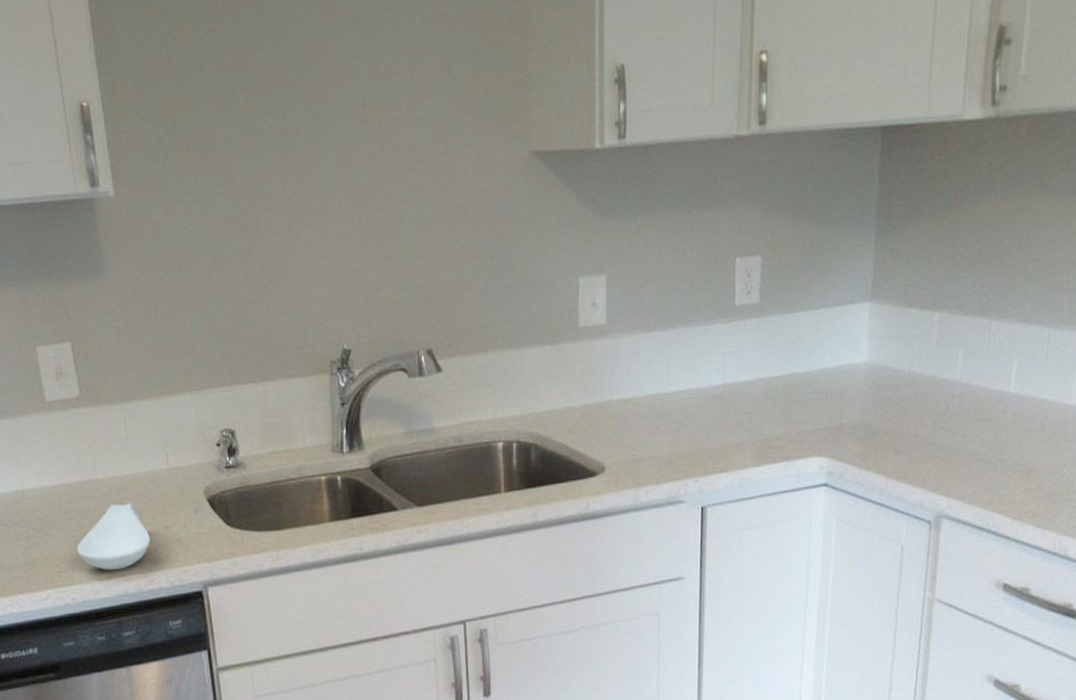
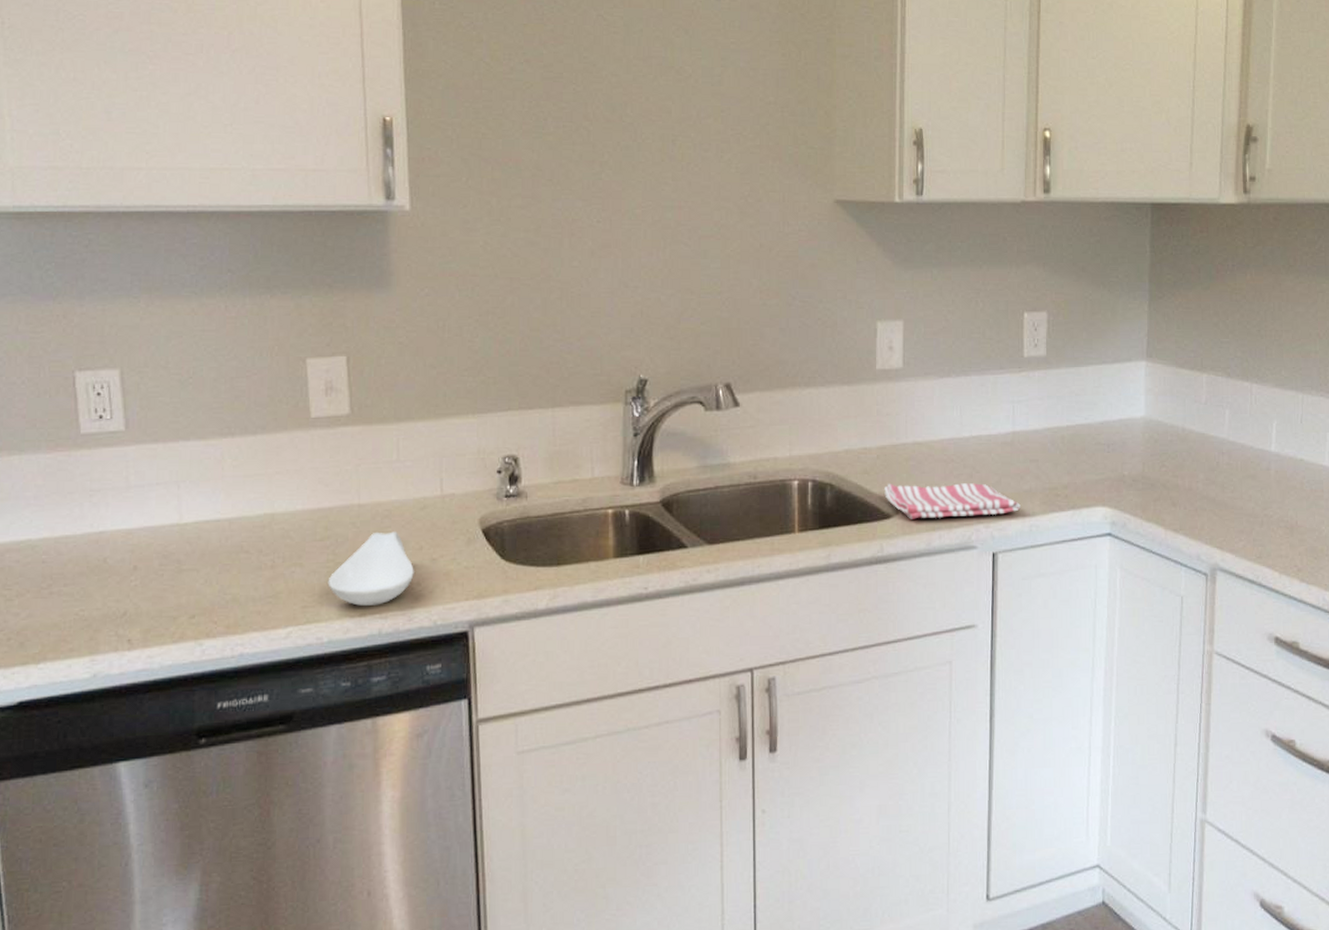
dish towel: none [589,438,731,476] -> present [884,483,1021,519]

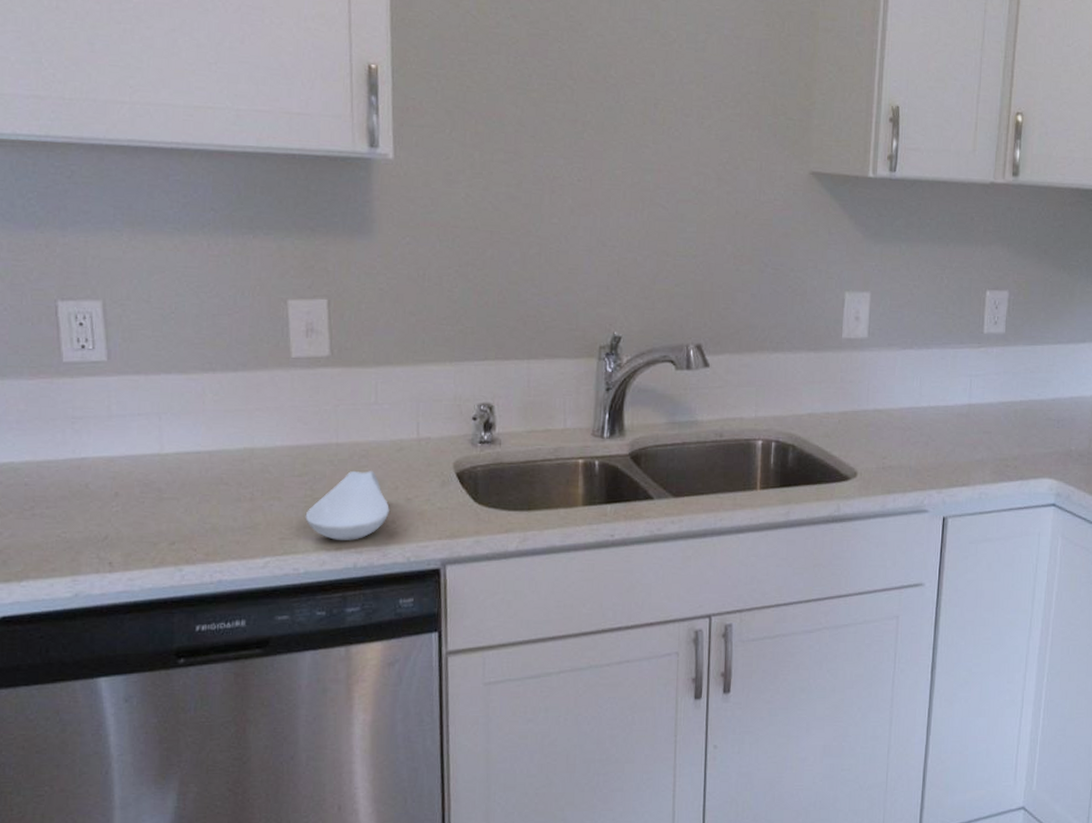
dish towel: present [884,483,1021,519] -> none [844,447,972,482]

